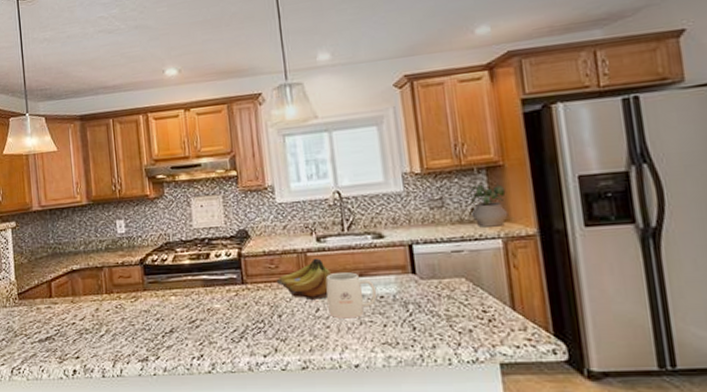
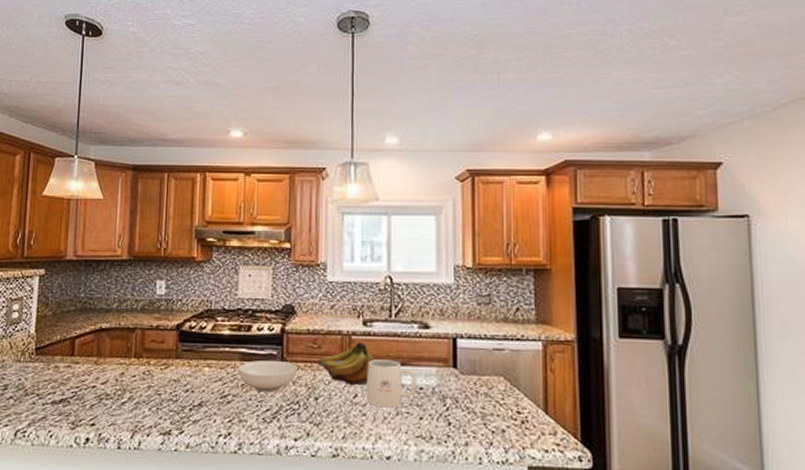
bowl: none [202,283,259,315] -> present [238,359,297,393]
potted plant: present [470,184,509,228] -> none [516,285,551,329]

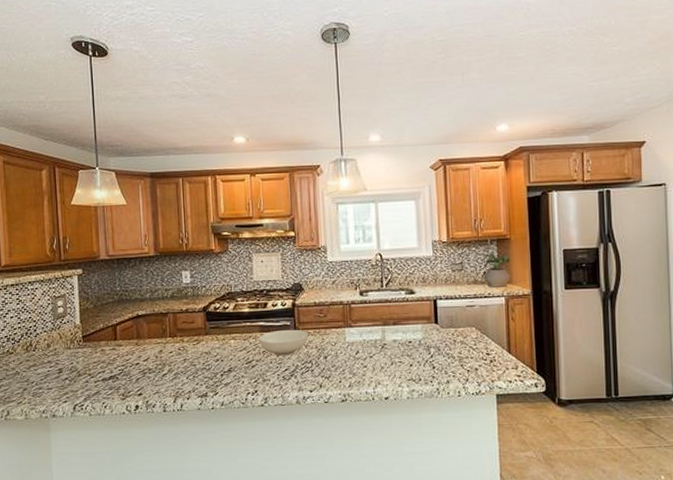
fruit: present [317,342,375,385] -> none [324,309,371,344]
mug: present [367,359,417,409] -> none [365,321,407,361]
potted plant: none [516,285,551,329] -> present [483,253,511,288]

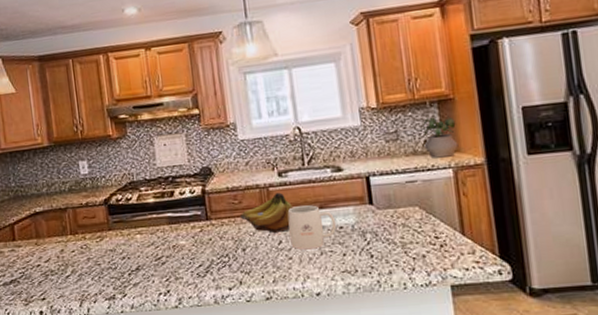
bowl: present [259,329,308,356] -> none [167,219,223,251]
fruit: none [324,309,371,344] -> present [239,192,294,233]
mug: none [365,321,407,361] -> present [287,205,337,251]

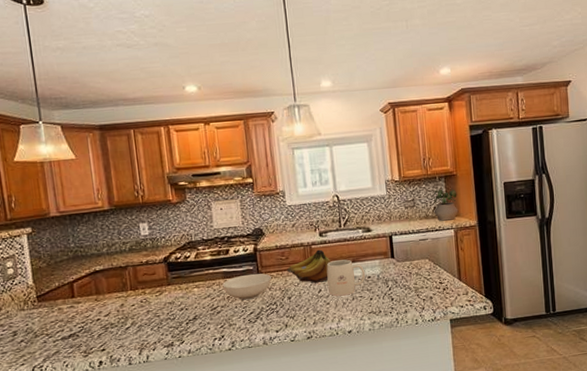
bowl: none [167,219,223,251] -> present [222,273,272,301]

